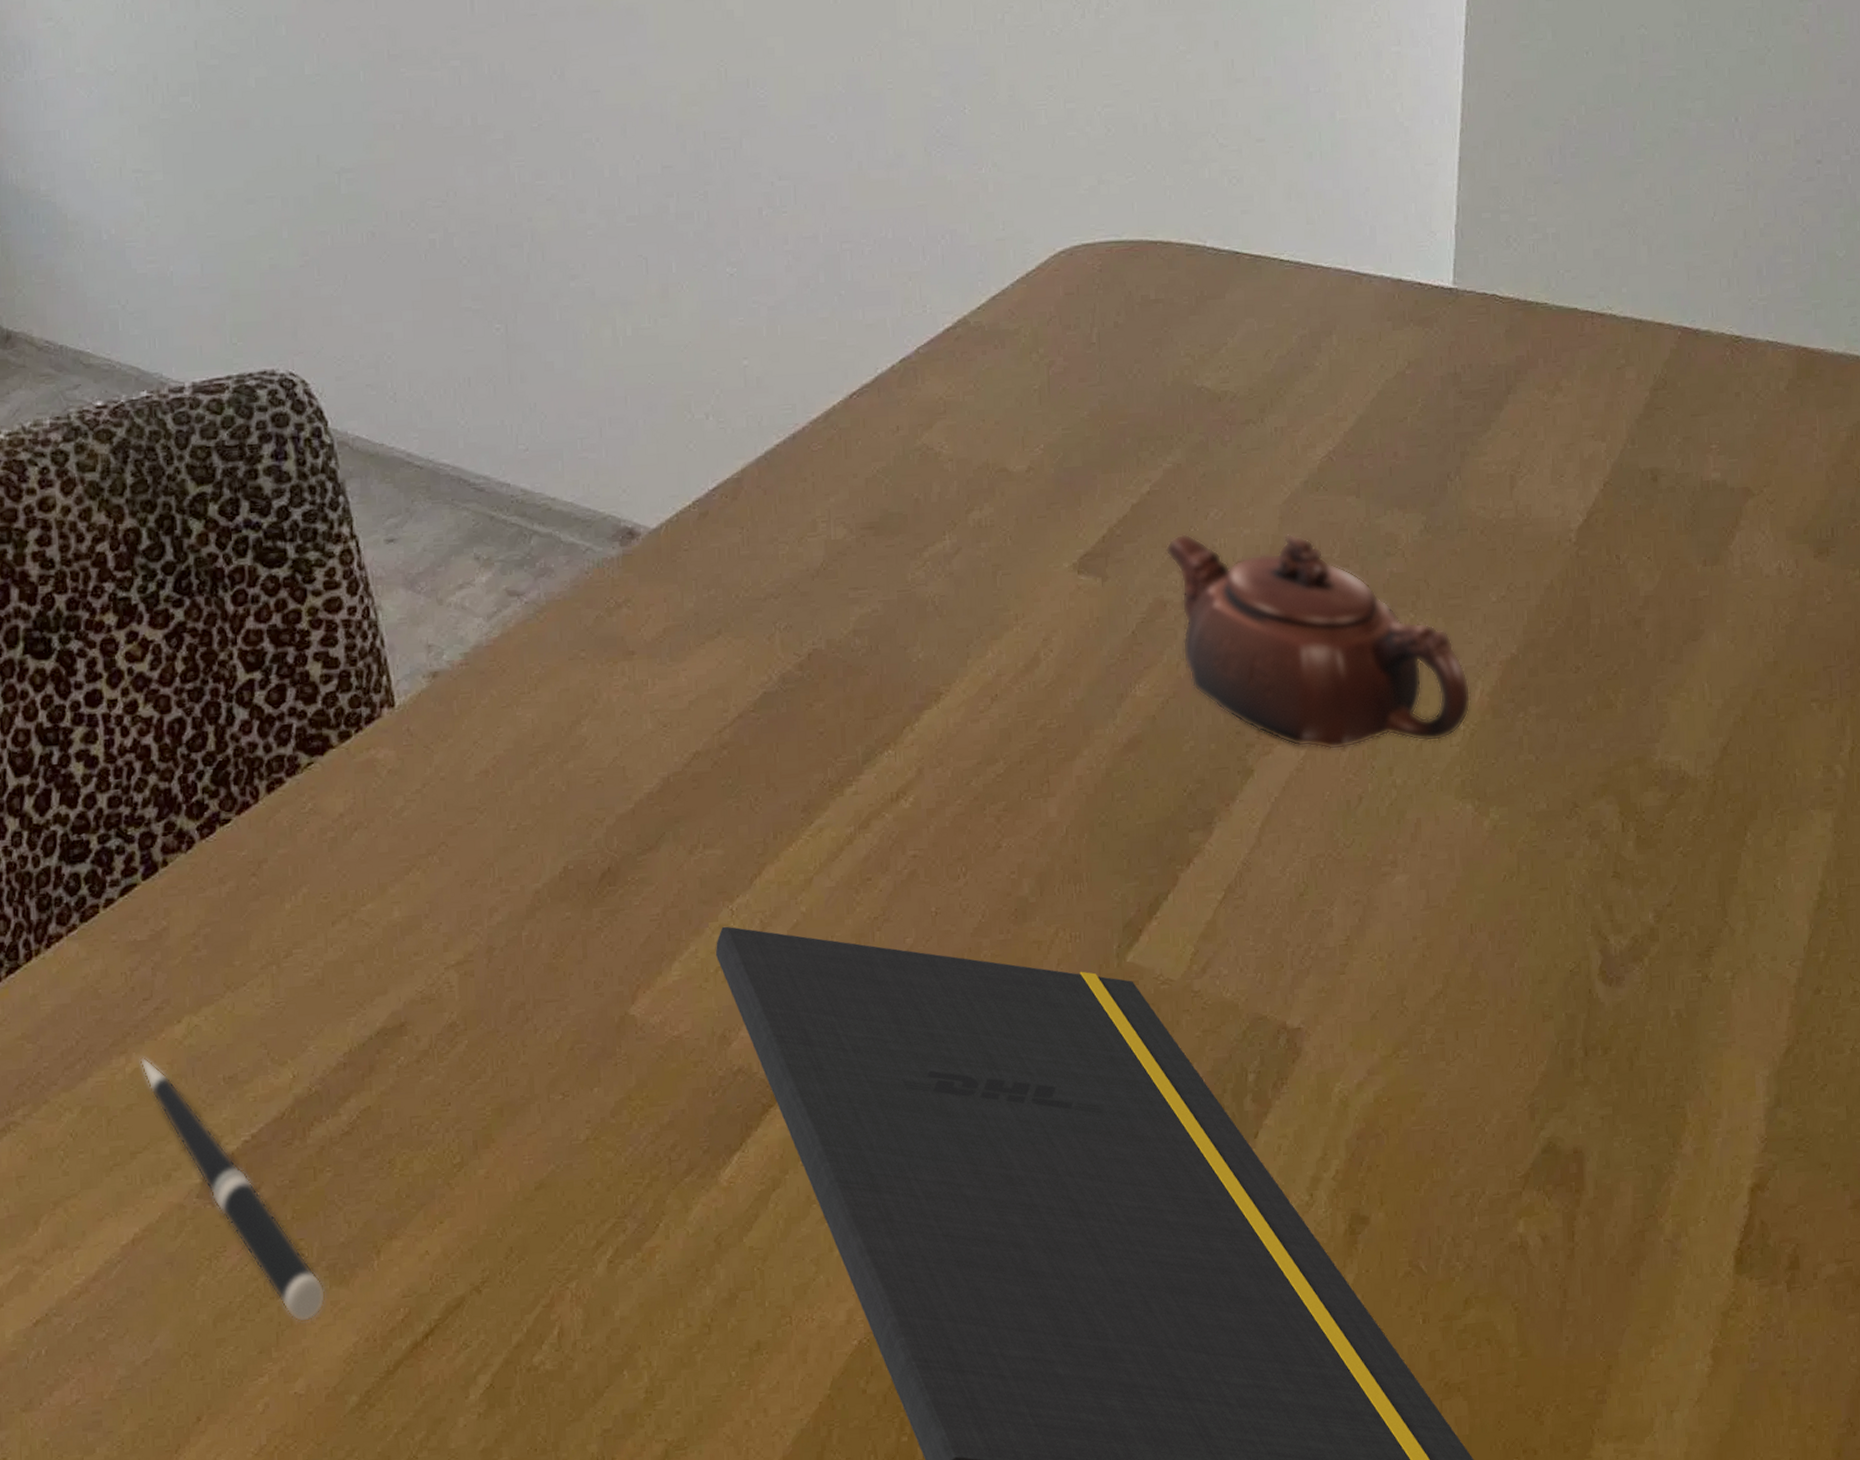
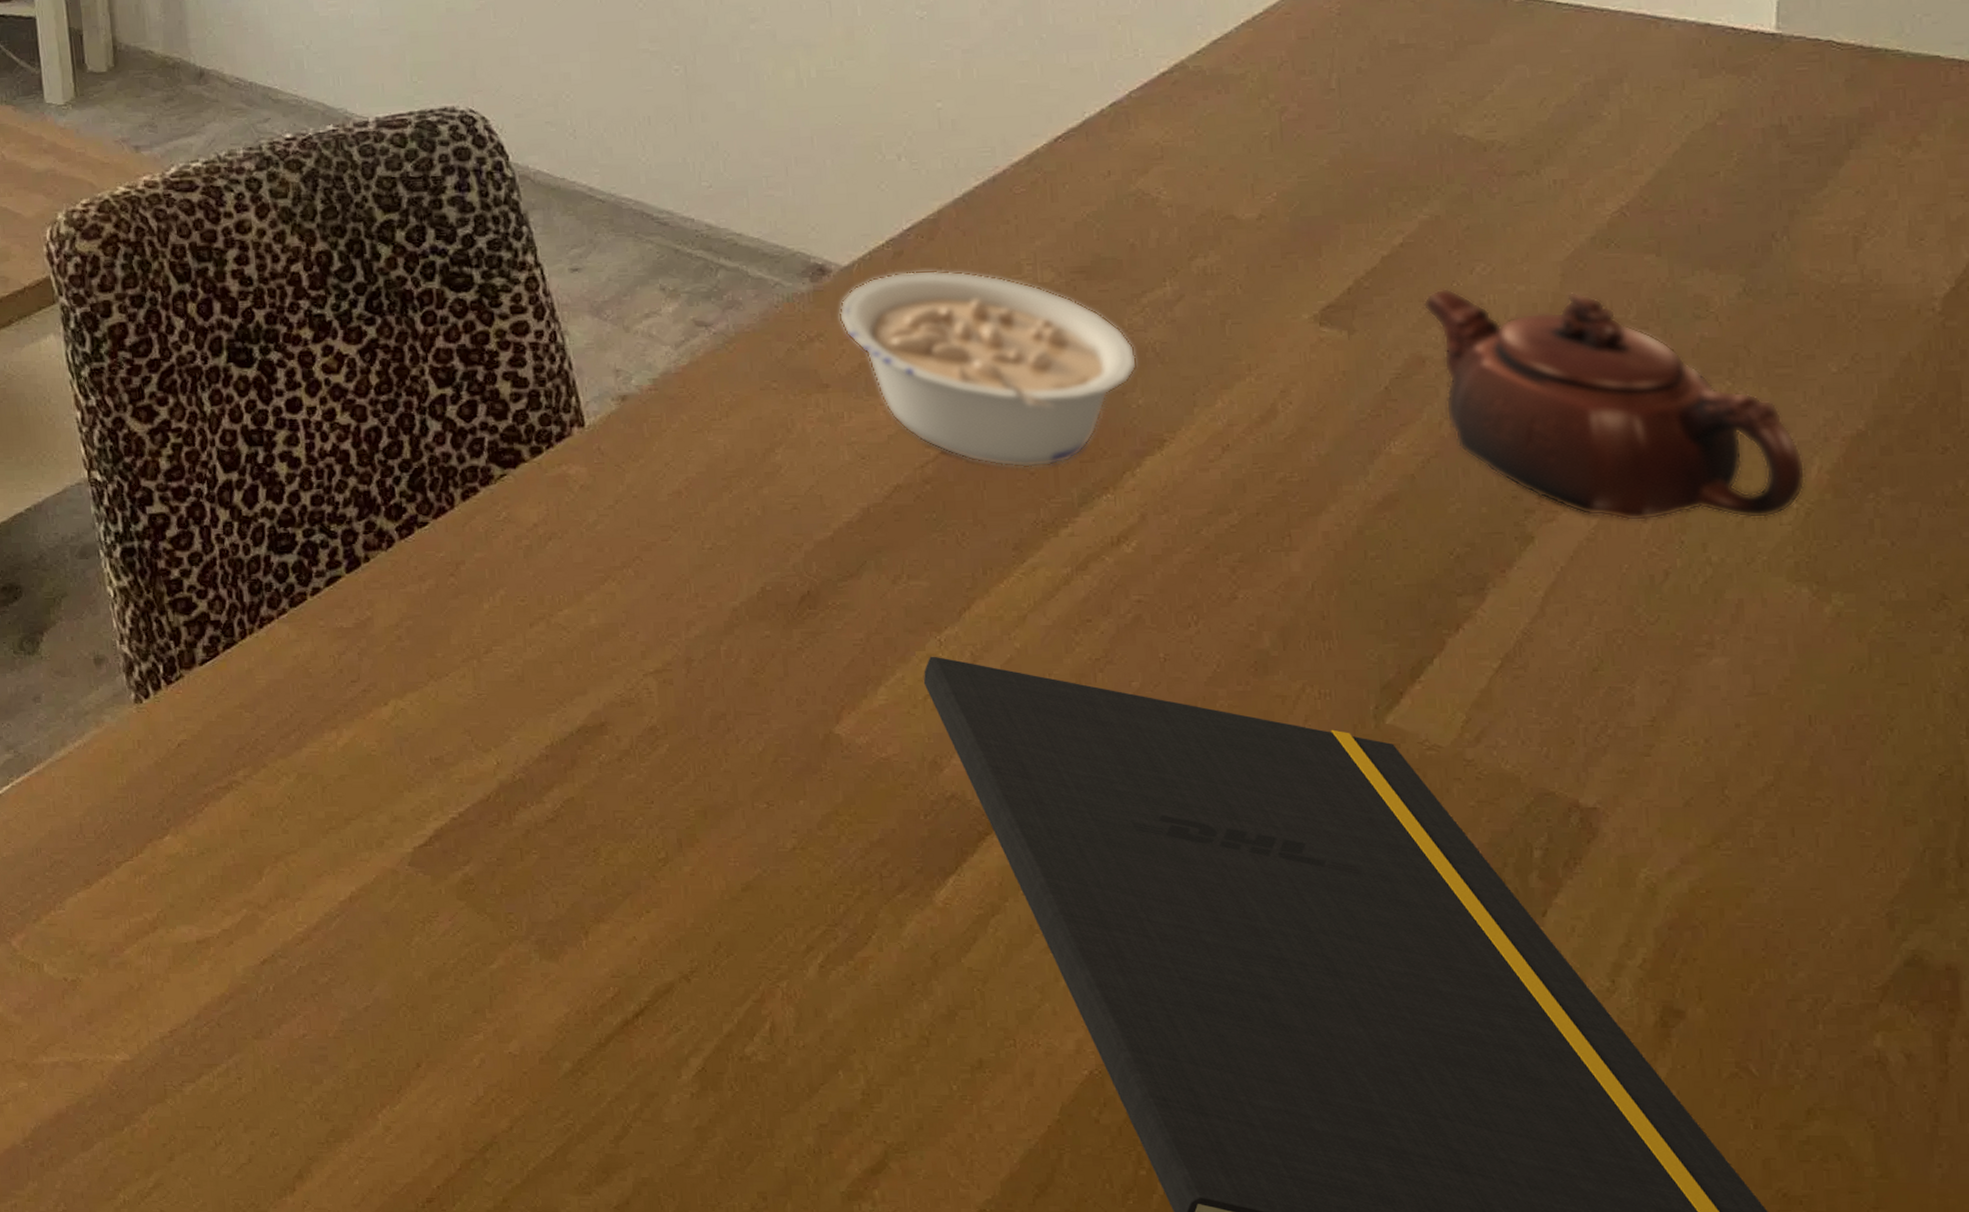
pen: present [140,1058,326,1323] -> none [351,734,537,990]
legume: none [646,530,919,728] -> present [838,270,1138,468]

